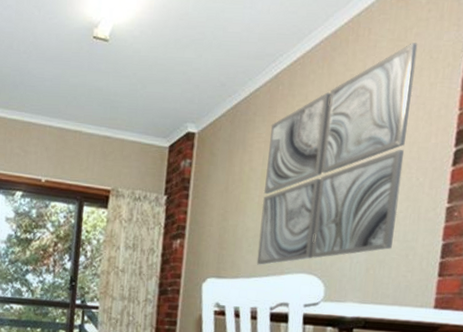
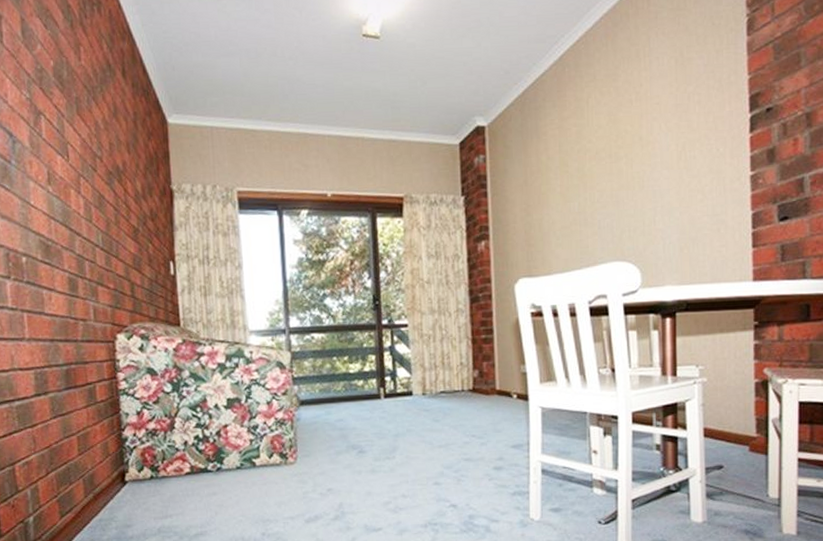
wall art: present [256,43,418,265] -> none [562,10,703,258]

